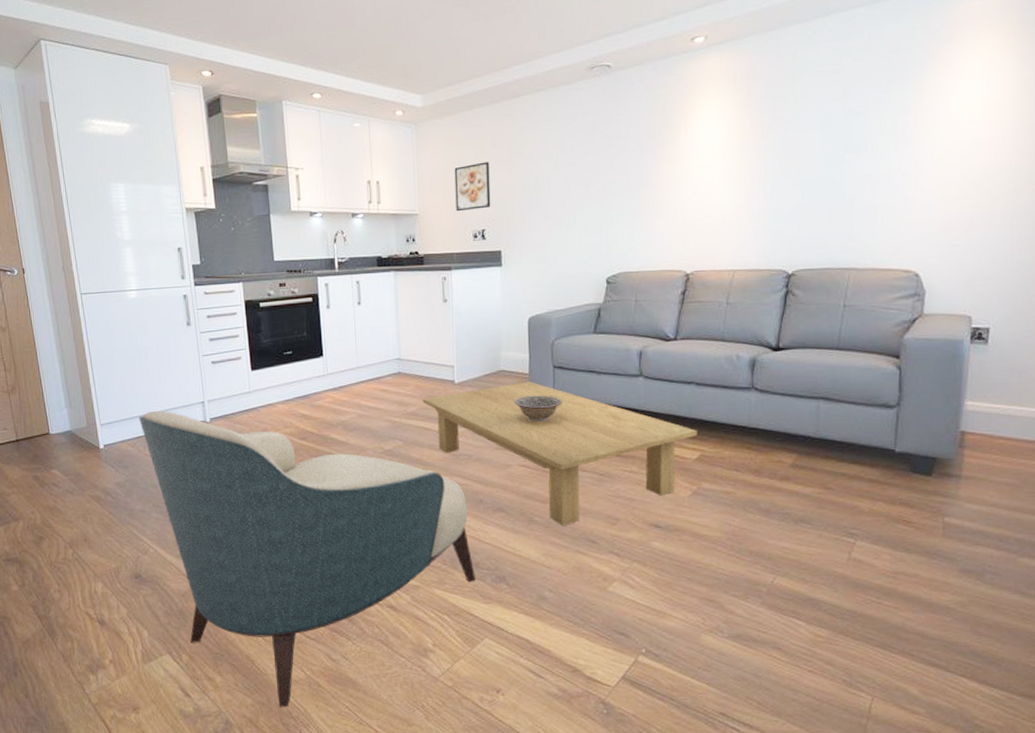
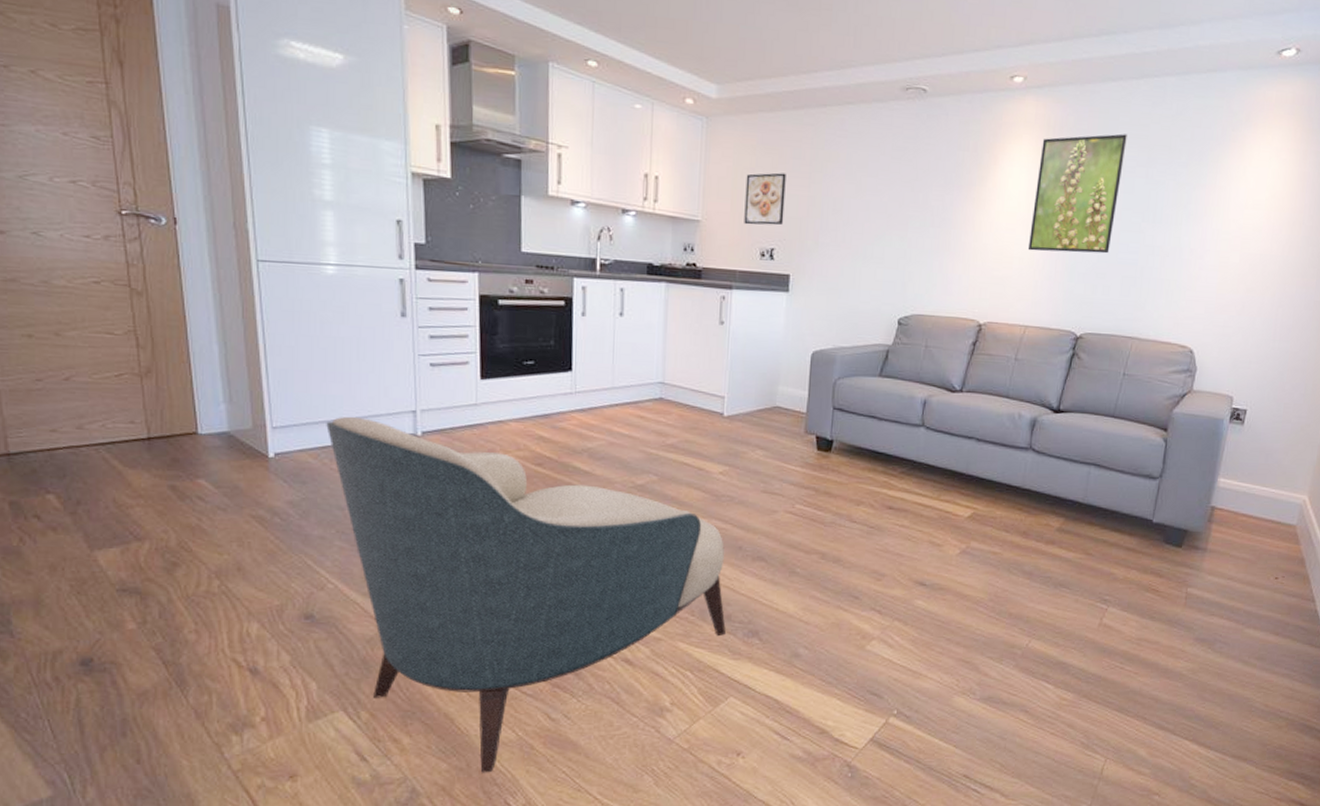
coffee table: present [423,382,697,525] -> none [685,421,972,579]
decorative bowl: present [514,395,563,422] -> none [786,436,840,466]
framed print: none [727,72,819,198] -> present [1027,133,1127,254]

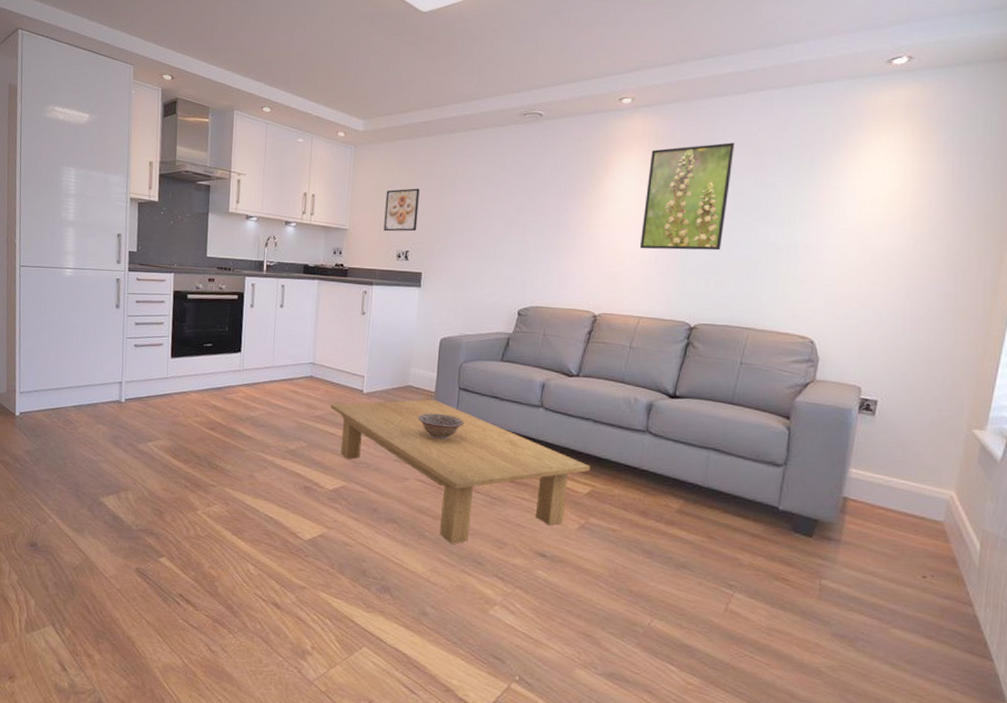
armchair: present [326,416,726,773] -> none [57,385,362,694]
coffee table: none [685,421,972,579] -> present [330,399,590,544]
decorative bowl: none [786,436,840,466] -> present [417,413,465,440]

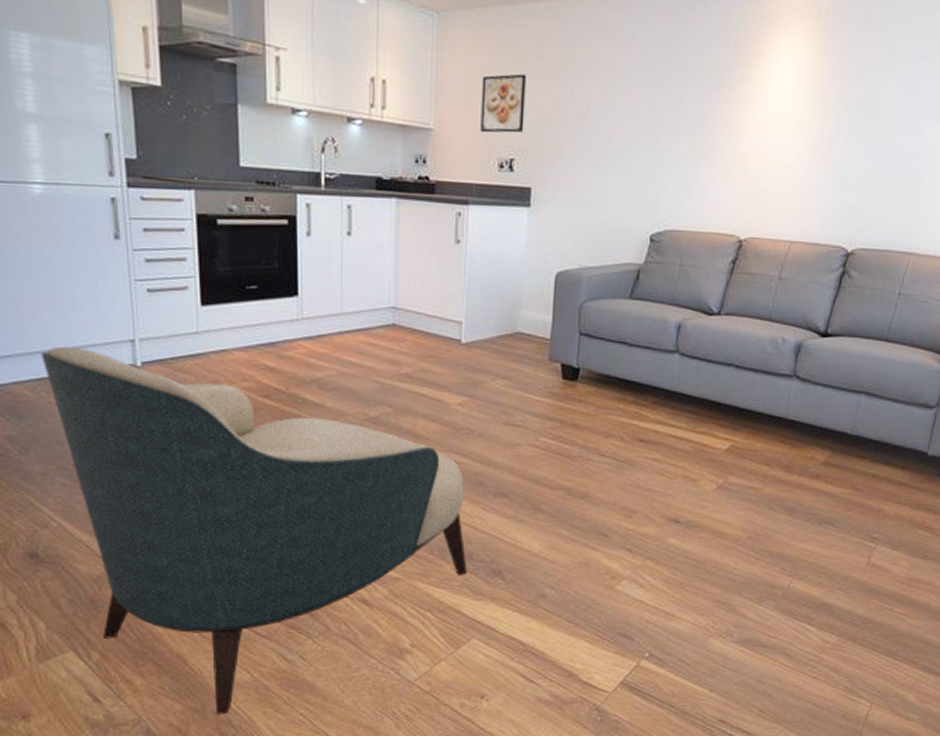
armchair: none [57,385,362,694] -> present [41,346,467,715]
coffee table: present [330,399,590,544] -> none [420,348,731,516]
decorative bowl: present [417,413,465,440] -> none [529,364,587,396]
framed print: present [639,142,735,251] -> none [794,22,909,160]

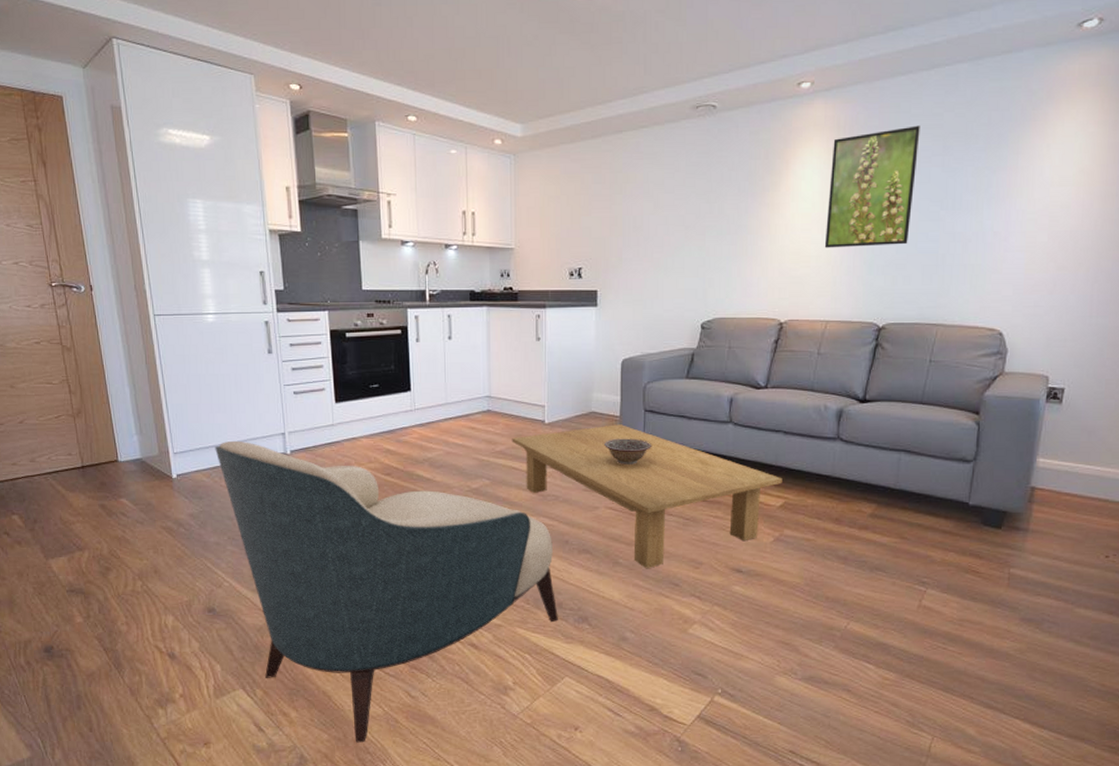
coffee table: none [420,348,731,516] -> present [512,424,782,568]
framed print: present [480,74,526,133] -> none [552,198,589,248]
decorative bowl: none [529,364,587,396] -> present [603,438,653,464]
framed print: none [794,22,909,160] -> present [824,125,920,248]

